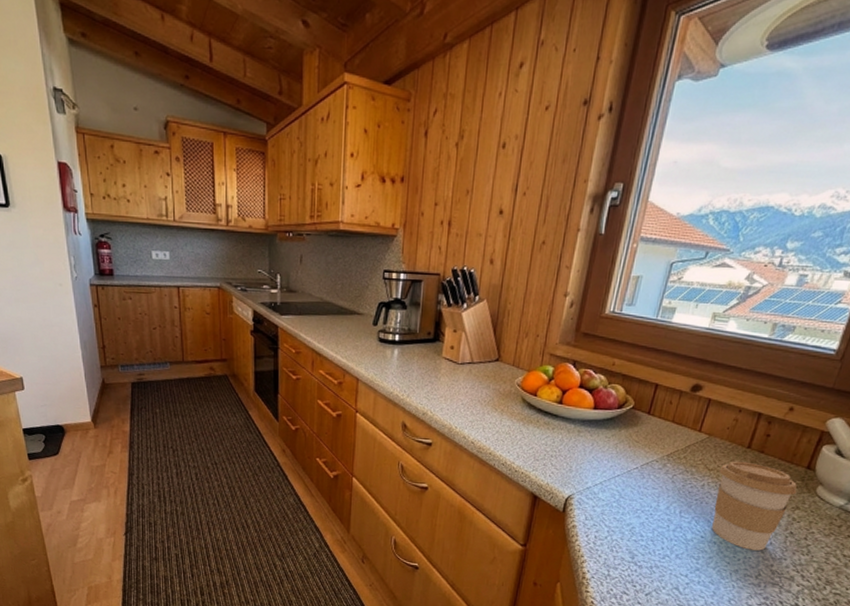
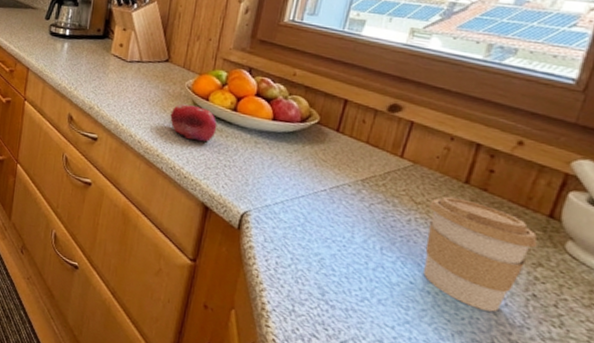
fruit: none [501,401,545,435] -> present [170,104,217,142]

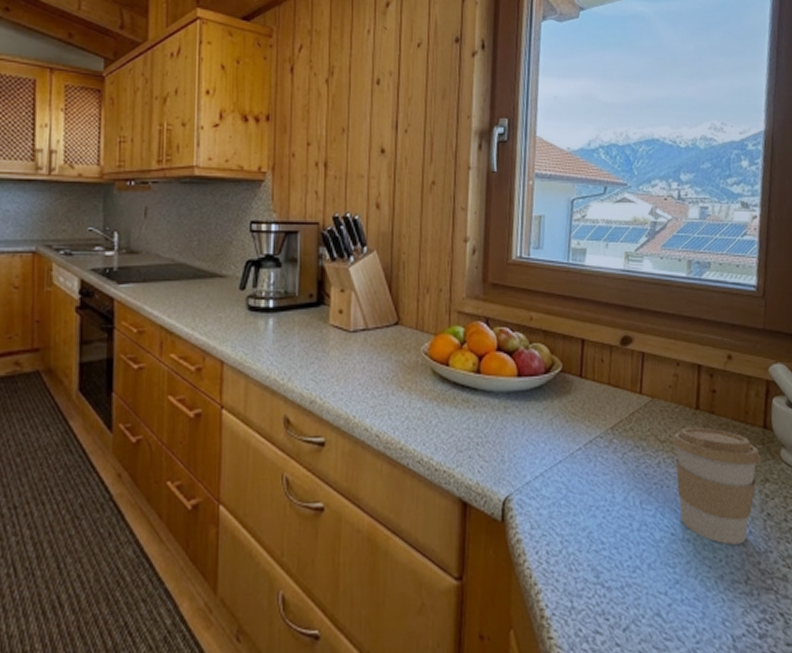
fruit: present [170,104,217,142] -> none [409,375,463,420]

